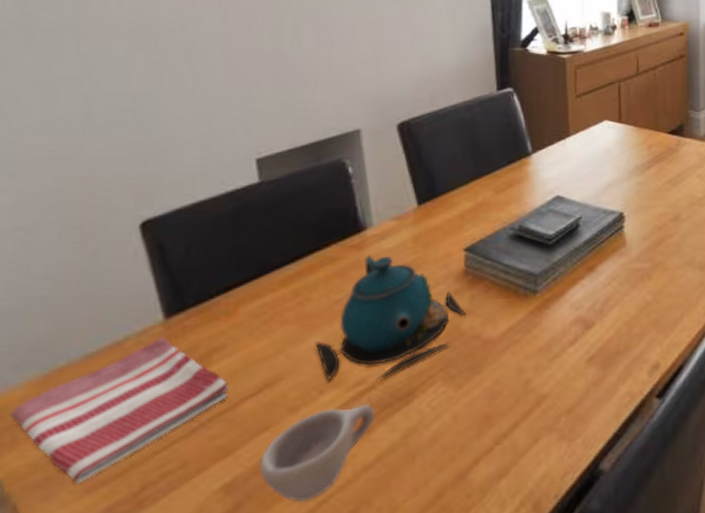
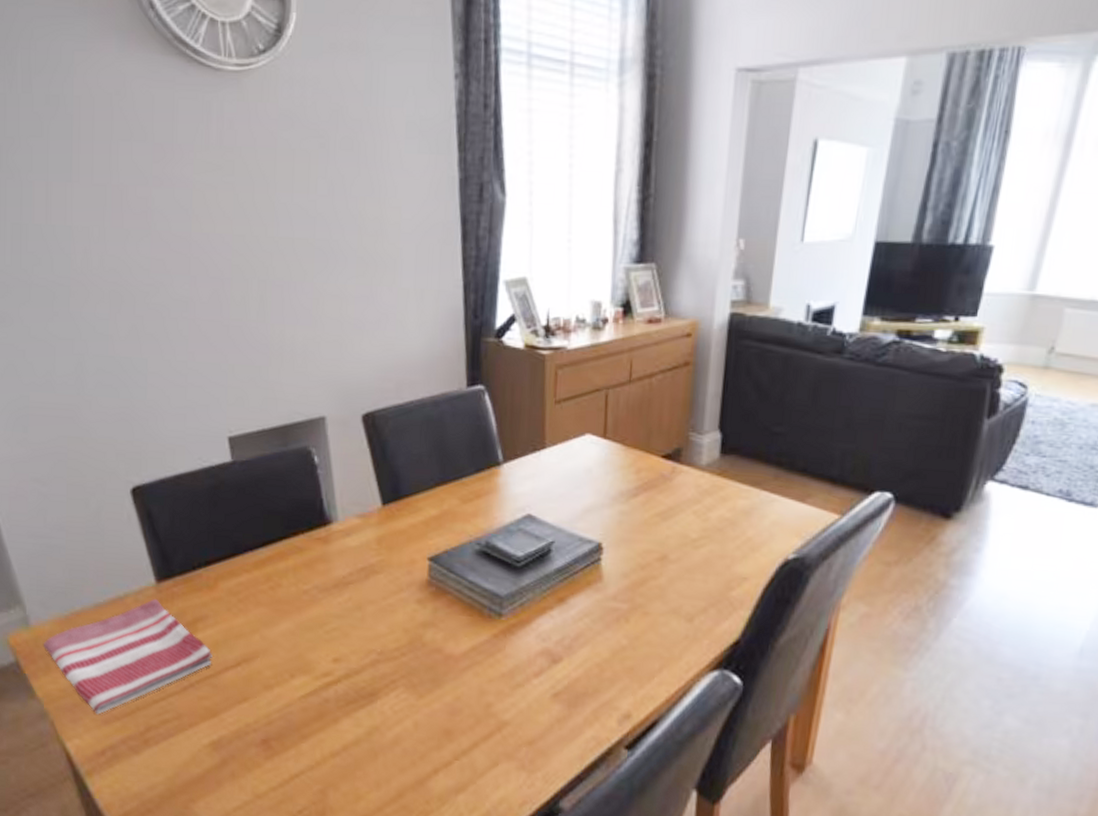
cup: present [259,403,376,502] -> none [241,693,342,772]
teapot: present [315,255,467,381] -> none [286,550,429,675]

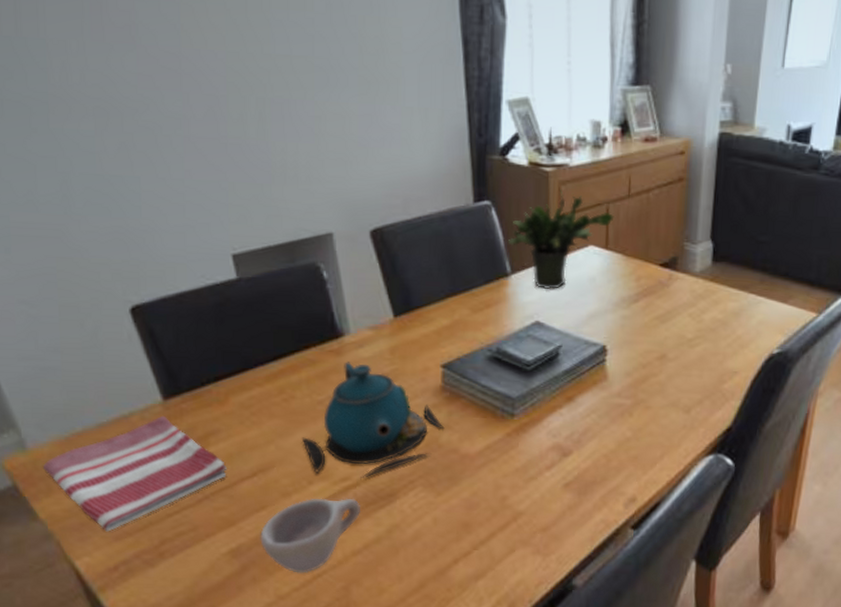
cup: none [241,693,342,772] -> present [260,498,361,573]
teapot: none [286,550,429,675] -> present [301,362,445,478]
potted plant: none [500,374,614,481] -> present [507,189,615,290]

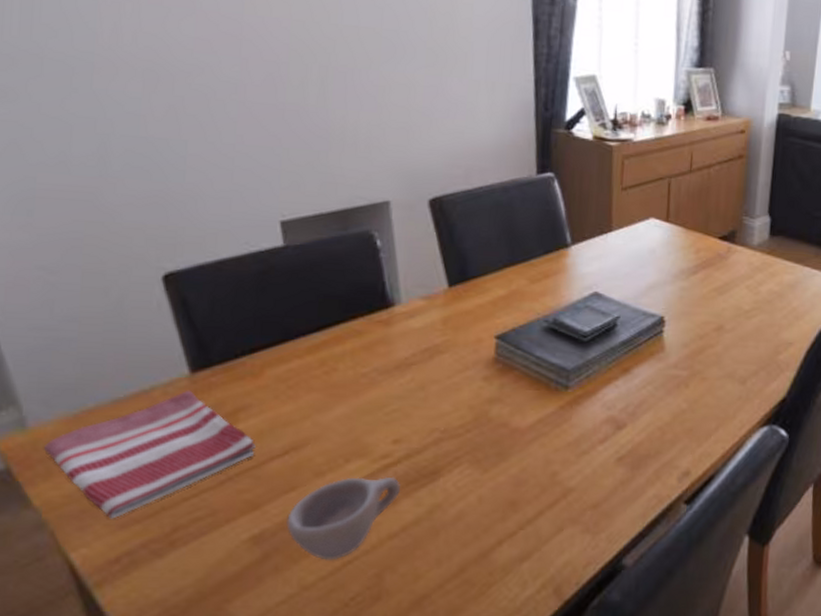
teapot: present [301,362,445,478] -> none [341,332,496,455]
potted plant: present [507,189,615,290] -> none [569,163,676,261]

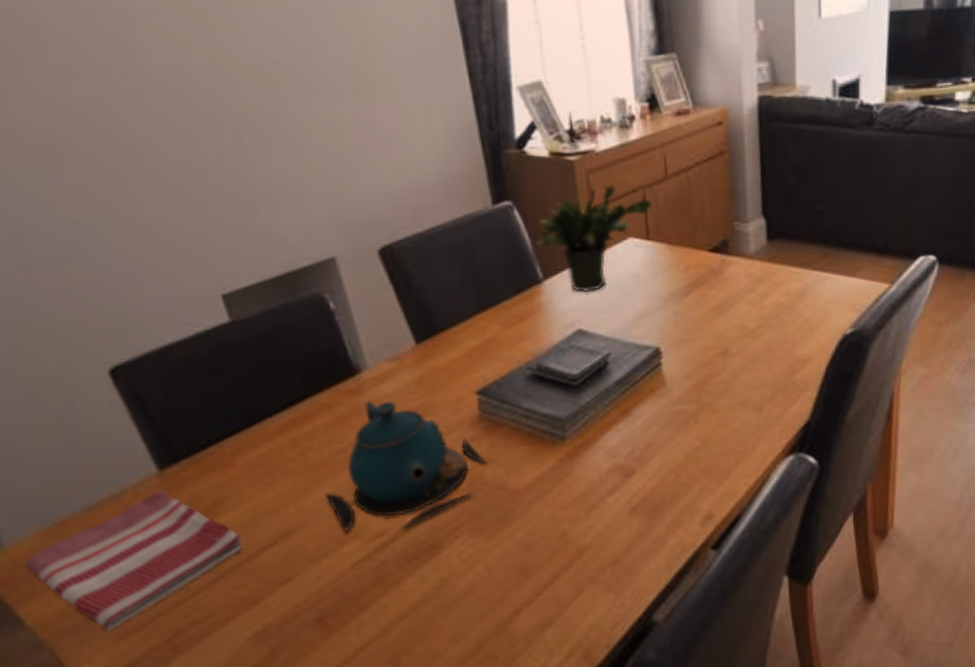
cup: present [286,476,401,560] -> none [288,555,403,650]
teapot: none [341,332,496,455] -> present [324,401,488,533]
potted plant: none [569,163,676,261] -> present [535,179,653,293]

